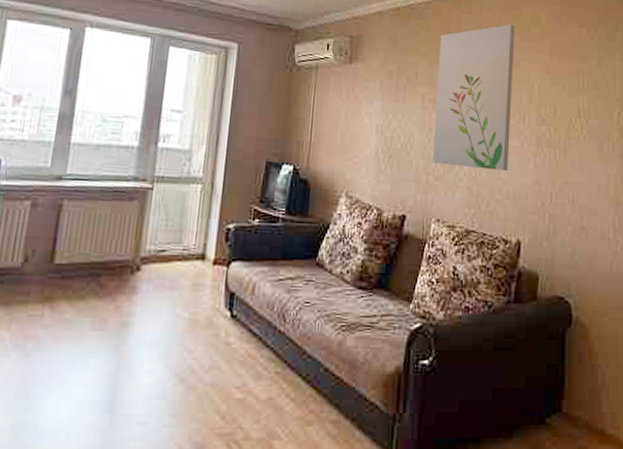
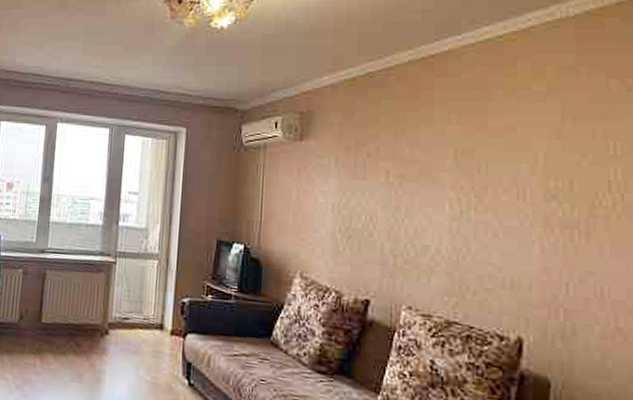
wall art: present [432,24,515,171] -> none [401,83,508,255]

